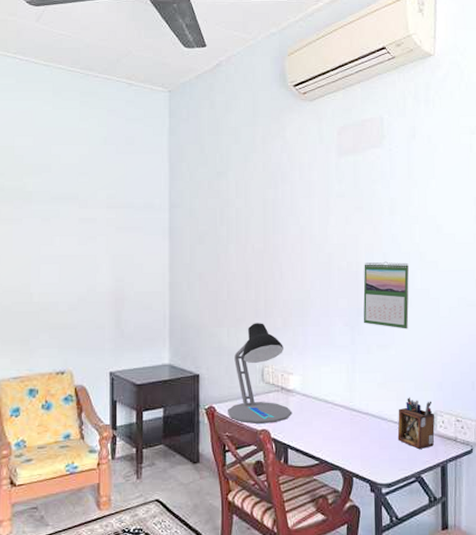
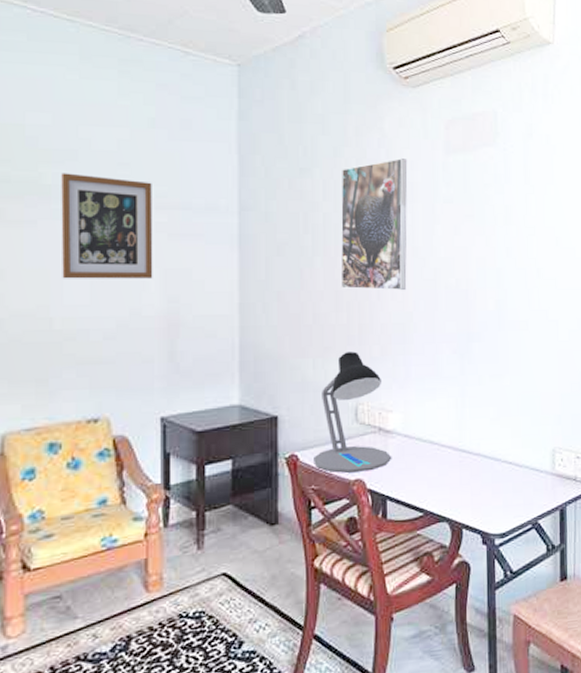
wall art: none [39,182,105,263] -> present [61,173,153,279]
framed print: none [250,161,306,272] -> present [340,158,408,291]
calendar: present [363,261,409,329] -> none [474,278,525,356]
desk organizer: present [397,396,435,449] -> none [512,432,554,492]

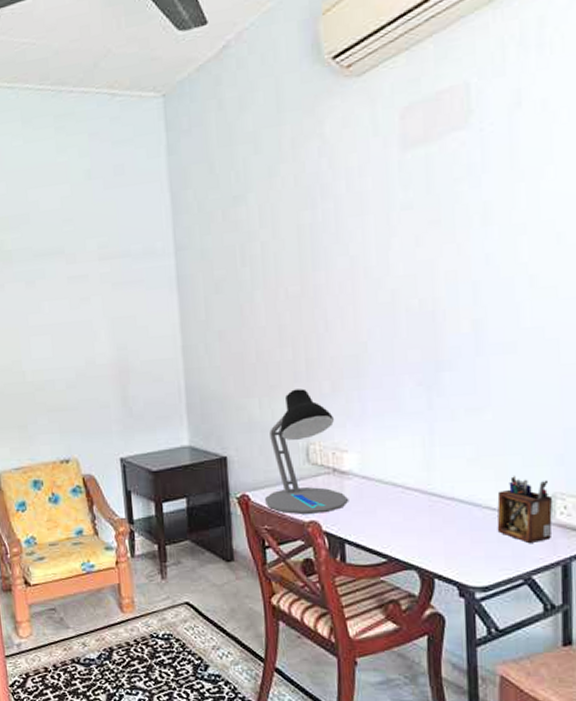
wall art: present [61,173,153,279] -> none [18,234,103,335]
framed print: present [340,158,408,291] -> none [278,164,359,322]
desk organizer: none [512,432,554,492] -> present [497,475,553,543]

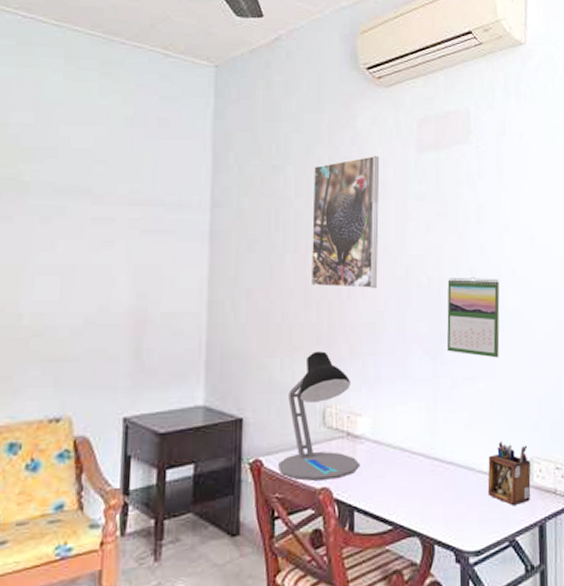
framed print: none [278,164,359,322] -> present [310,156,380,289]
calendar: none [443,291,513,385] -> present [446,277,500,358]

